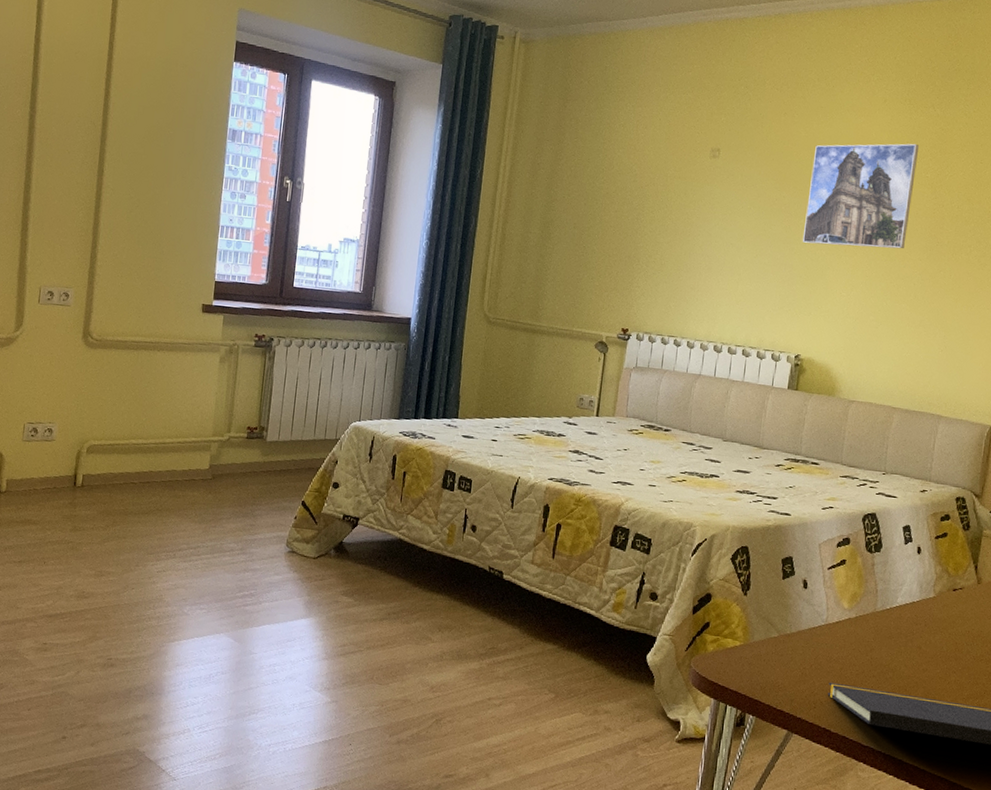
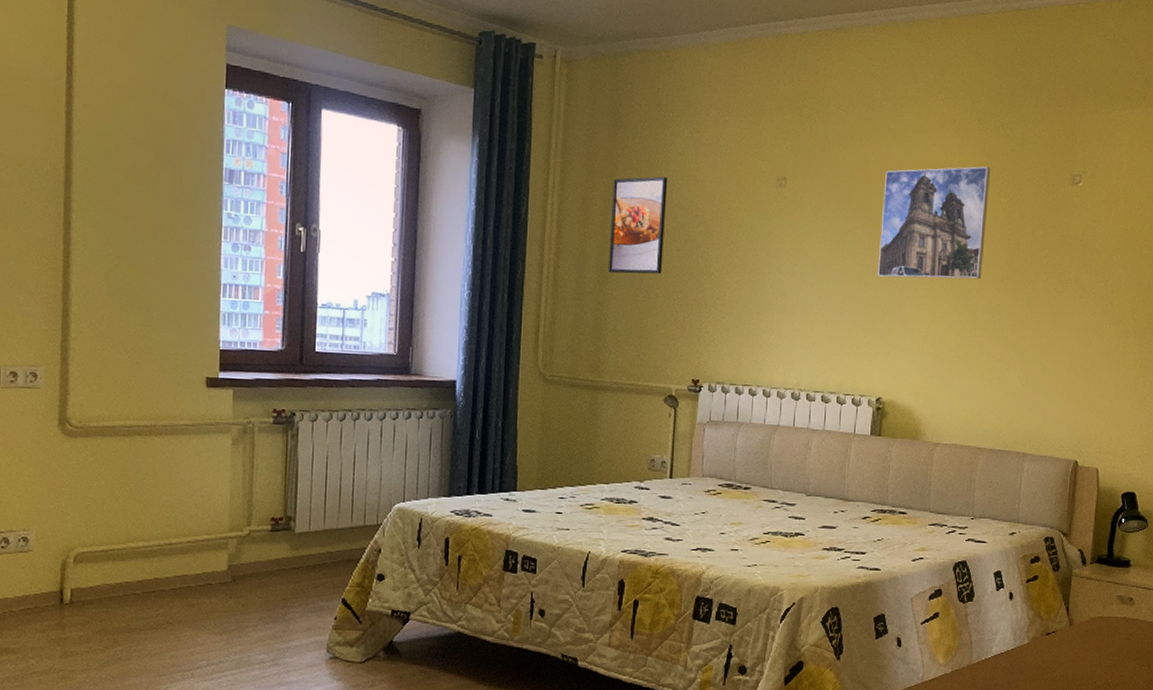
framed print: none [551,145,610,233] -> present [609,176,668,275]

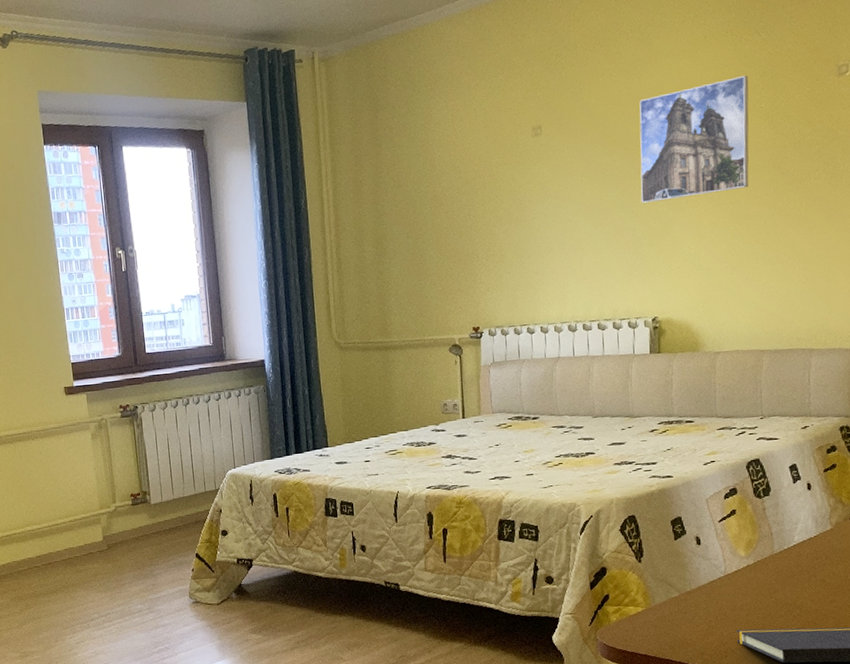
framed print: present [609,176,668,275] -> none [379,147,434,244]

